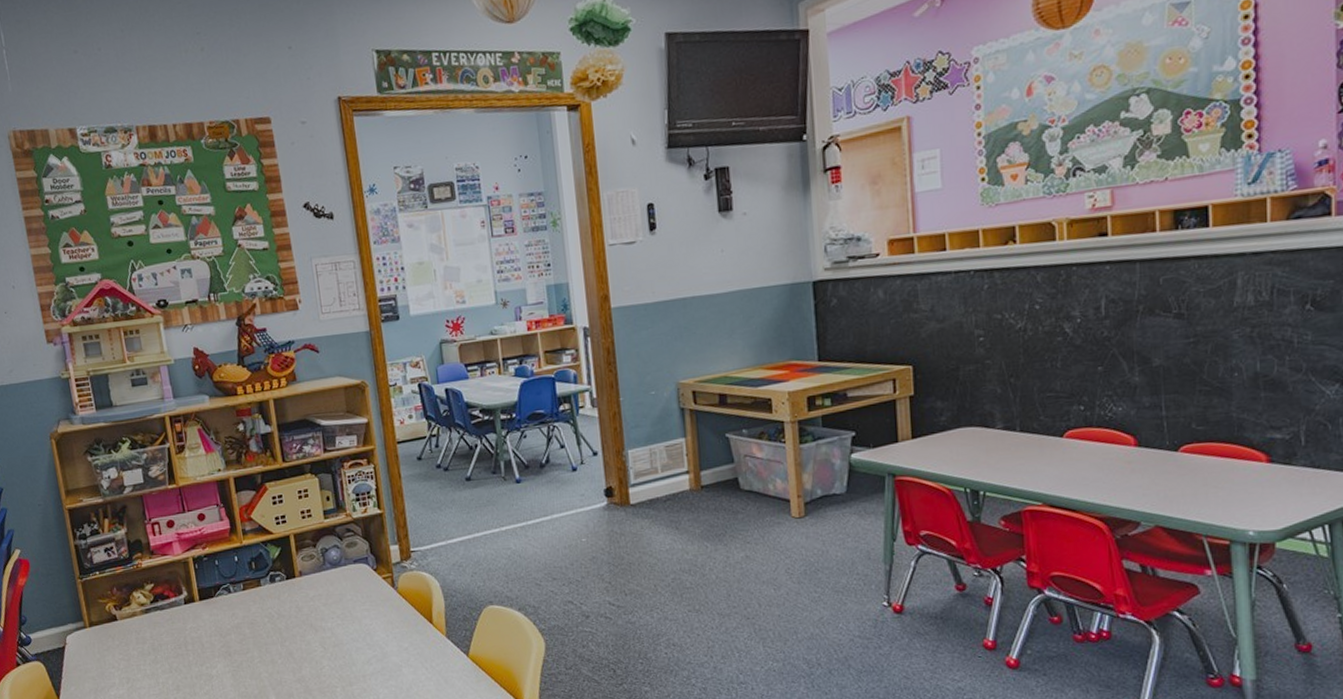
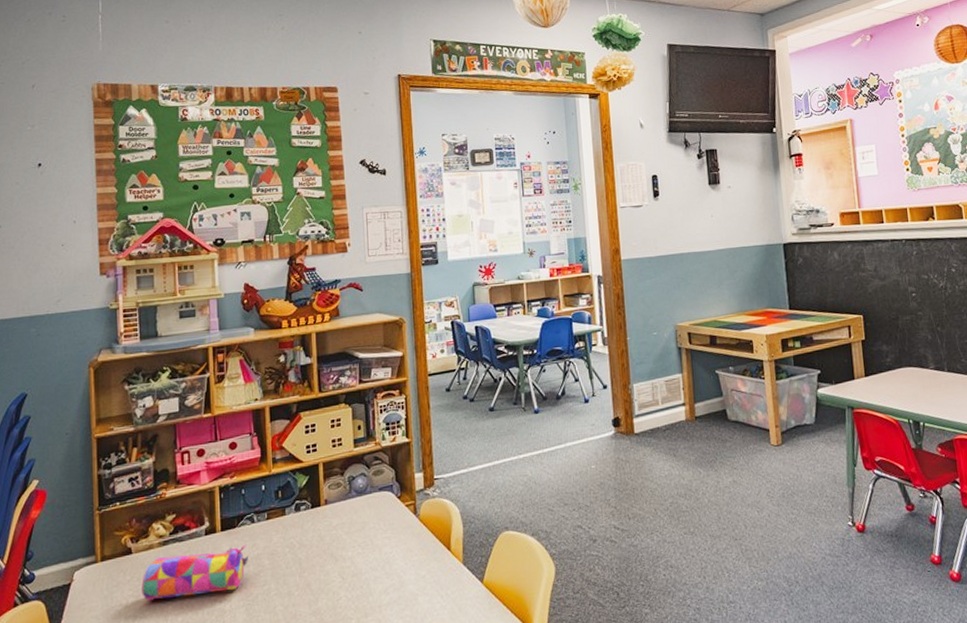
pencil case: none [130,613,230,664] -> present [141,544,249,601]

